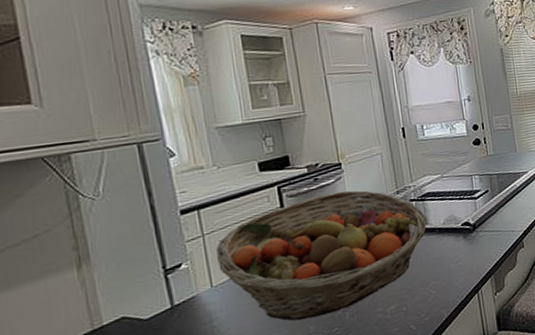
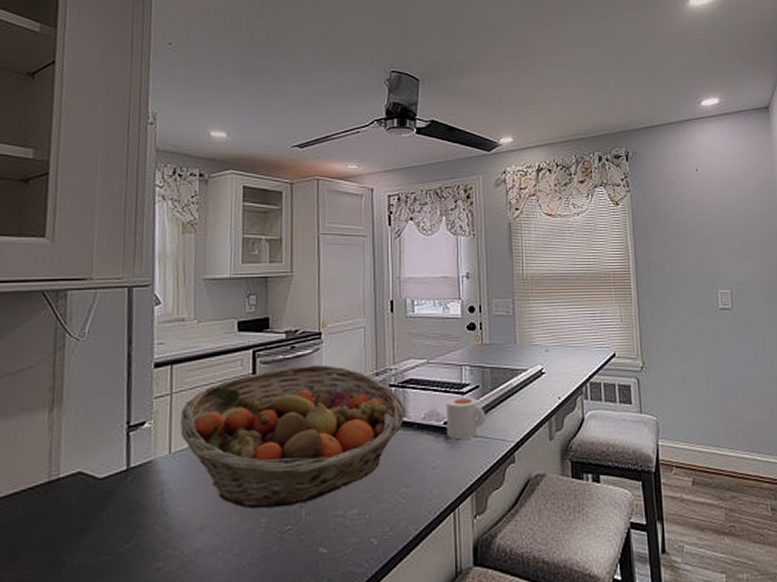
mug: none [462,200,497,236] -> present [446,397,486,439]

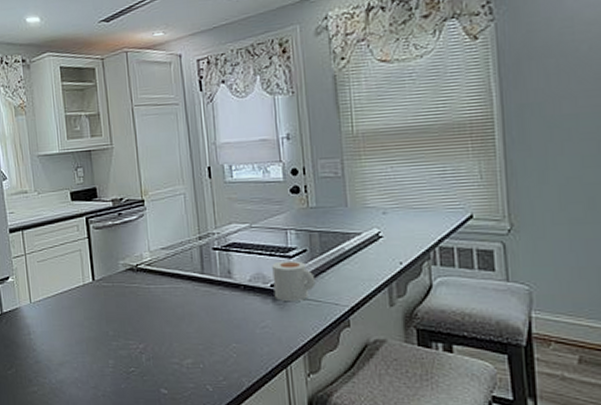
fruit basket: present [179,364,405,510] -> none [34,229,231,353]

